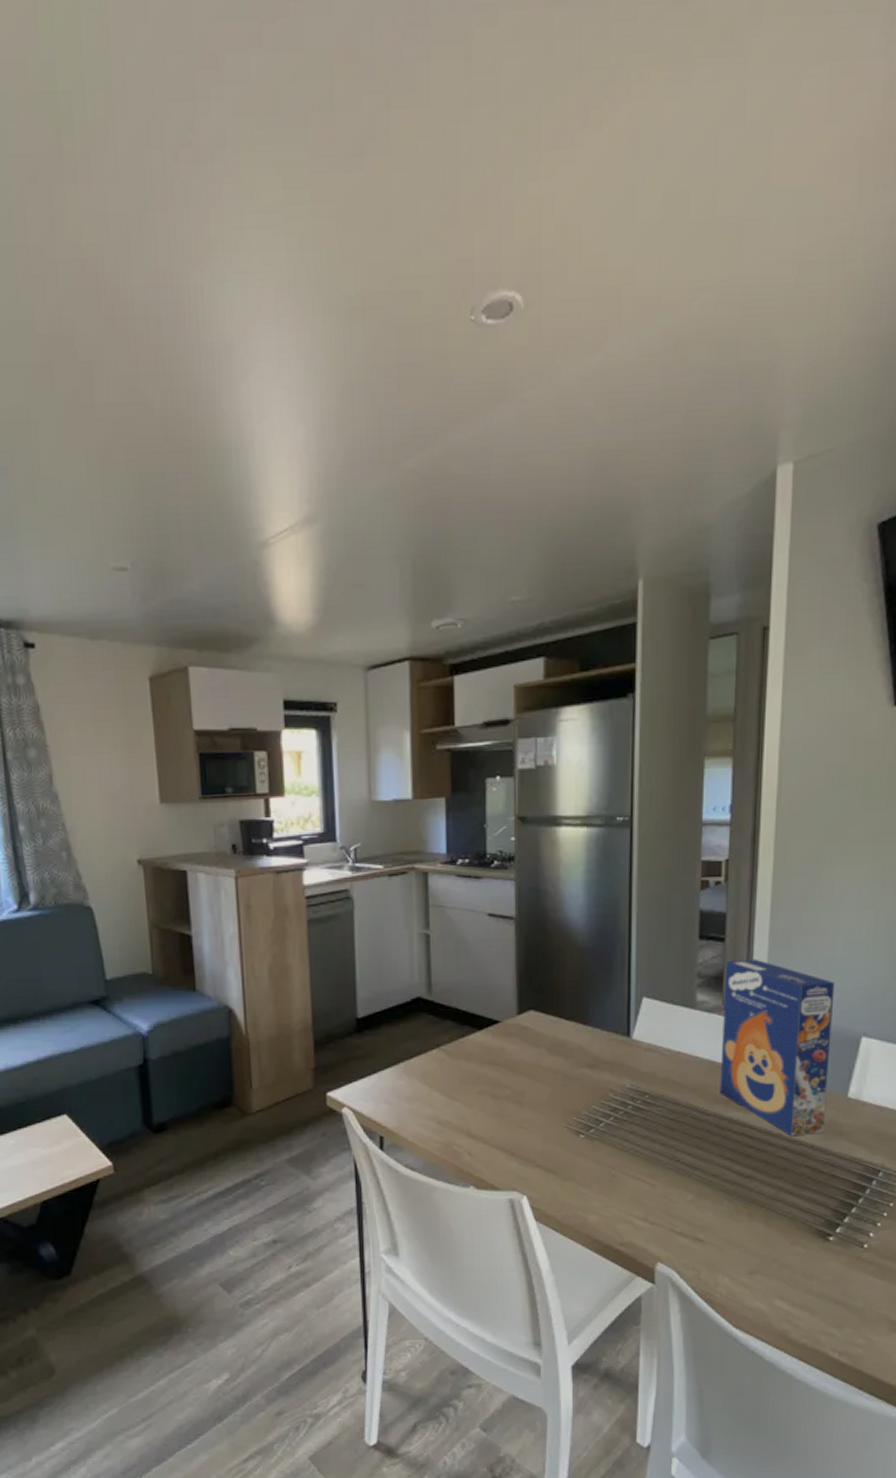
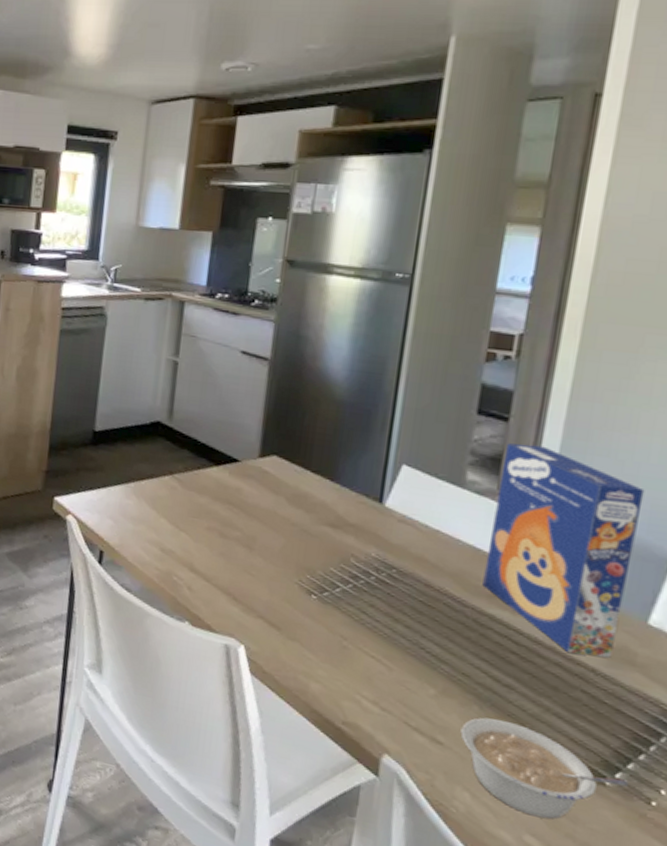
legume: none [716,1207,846,1283] -> present [460,717,628,820]

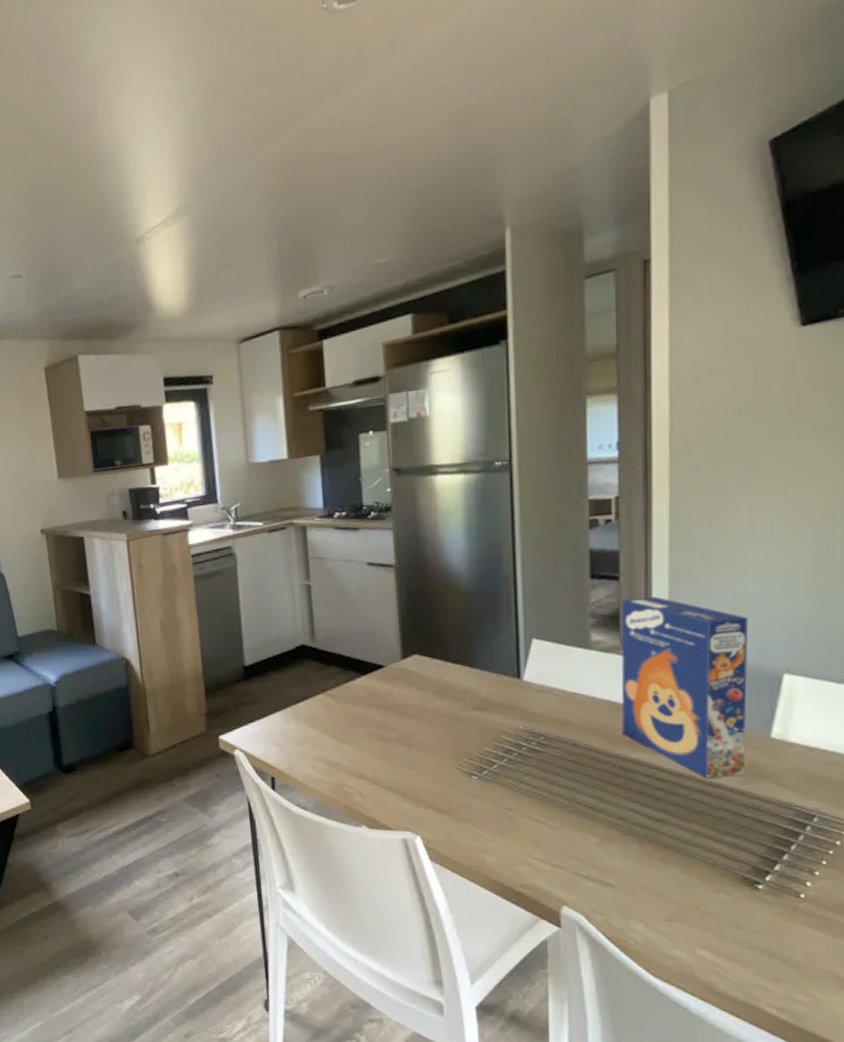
legume: present [460,717,628,820] -> none [626,851,778,931]

